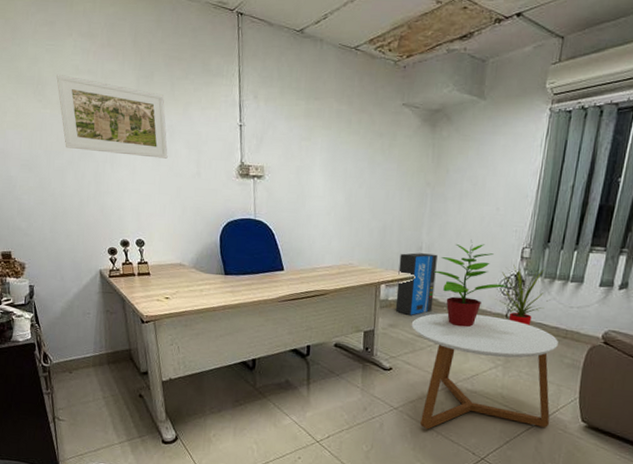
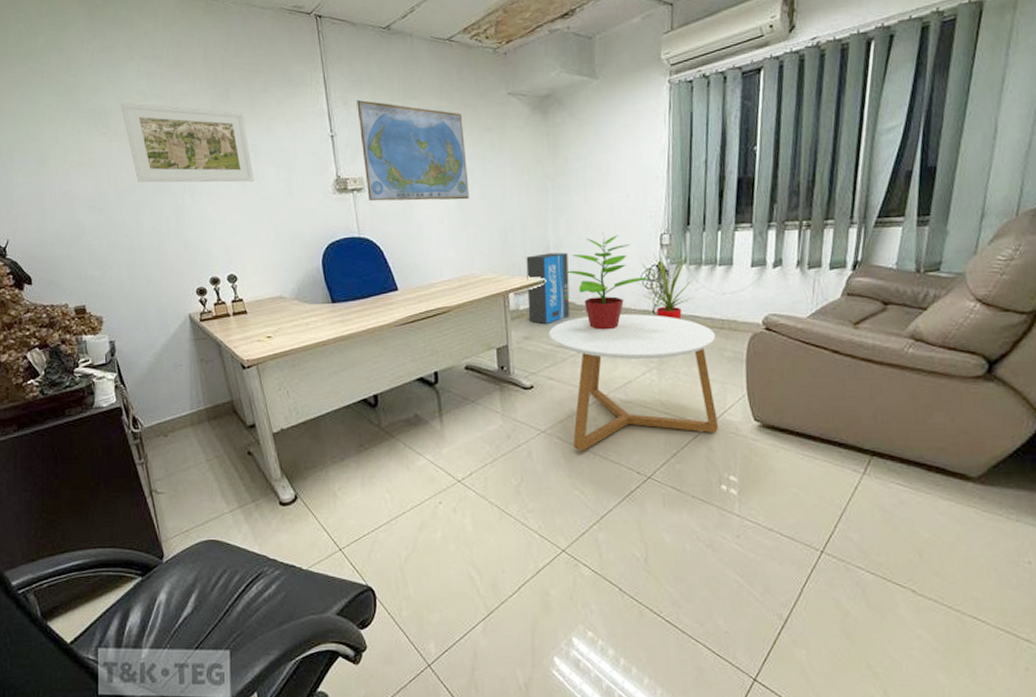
world map: none [265,94,359,197] -> present [357,99,469,202]

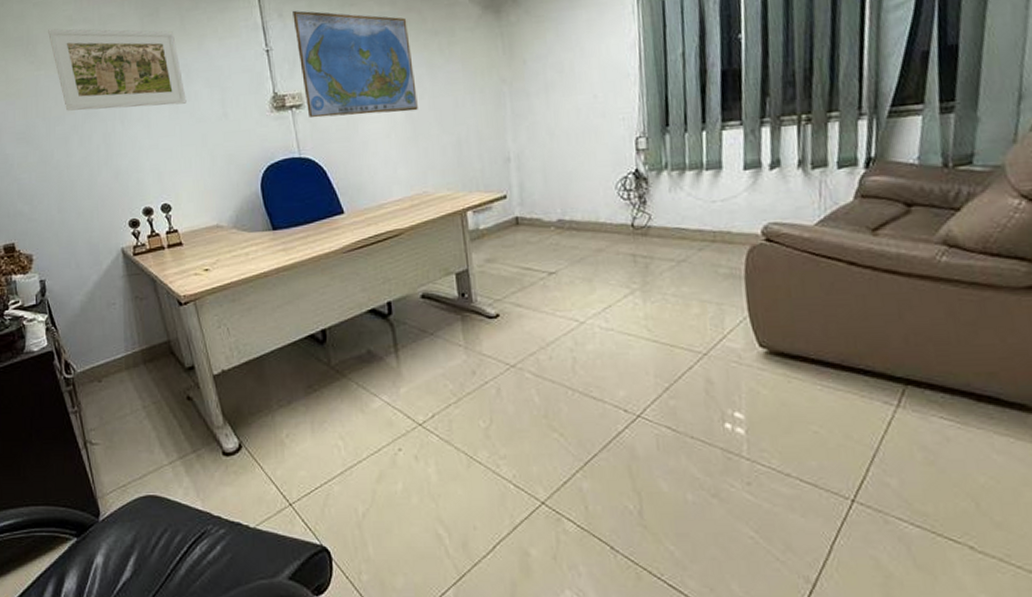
air purifier: present [526,252,570,325] -> none [484,163,537,245]
coffee table: present [548,314,719,451] -> none [513,228,718,388]
potted plant: present [566,231,651,330] -> none [530,138,628,249]
house plant: present [637,253,700,320] -> none [612,157,685,233]

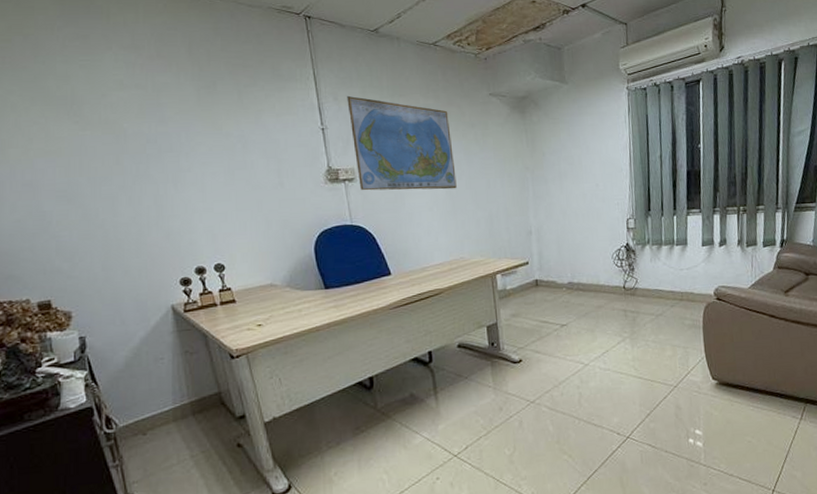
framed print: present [48,28,187,111] -> none [96,91,243,172]

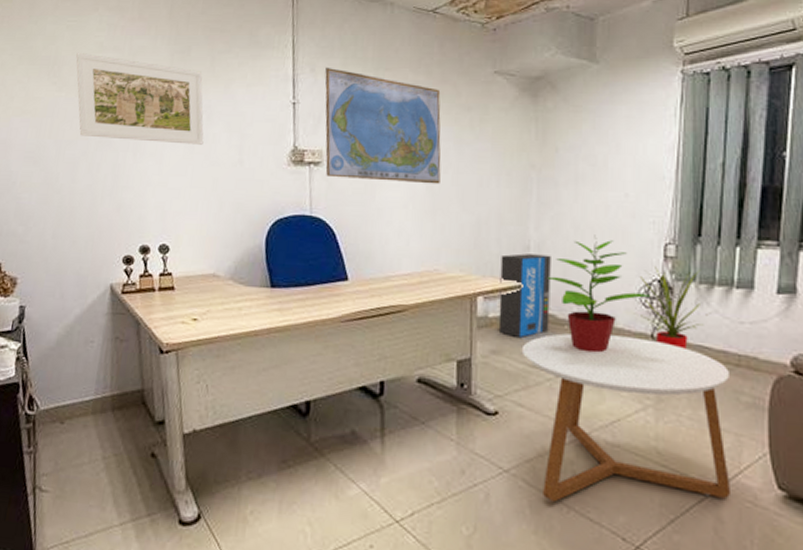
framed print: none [96,91,243,172] -> present [76,52,204,145]
air purifier: none [511,236,552,303] -> present [498,253,551,339]
coffee table: none [533,289,684,418] -> present [521,333,732,502]
potted plant: none [547,217,621,306] -> present [547,235,651,353]
house plant: none [609,235,662,294] -> present [633,265,711,349]

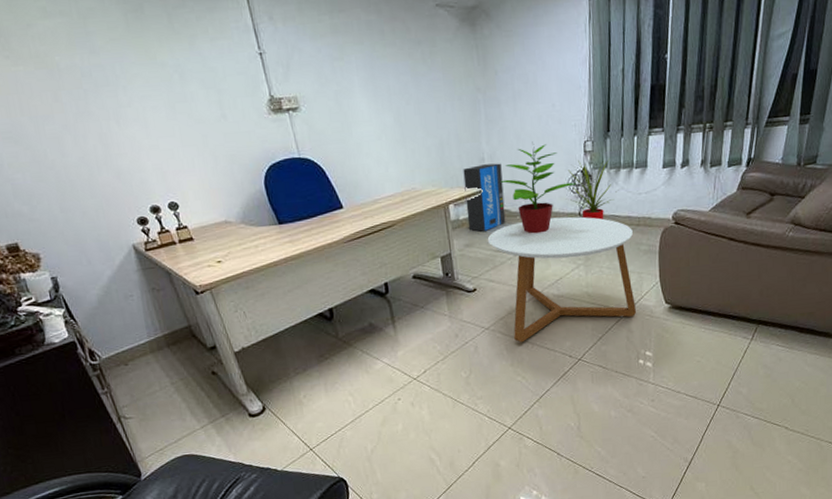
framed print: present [76,52,204,145] -> none [20,20,183,110]
world map: present [325,67,441,184] -> none [283,13,405,121]

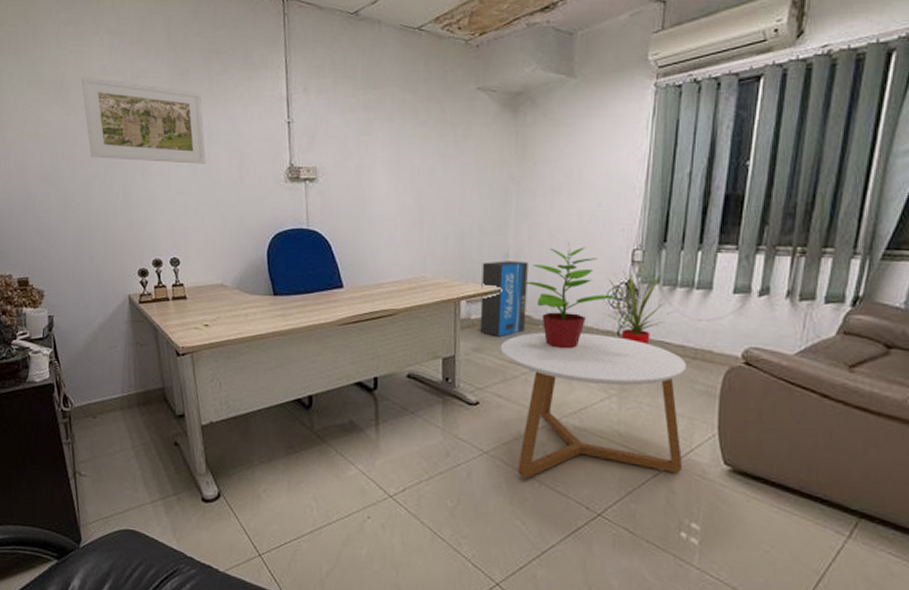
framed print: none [20,20,183,110] -> present [81,76,206,164]

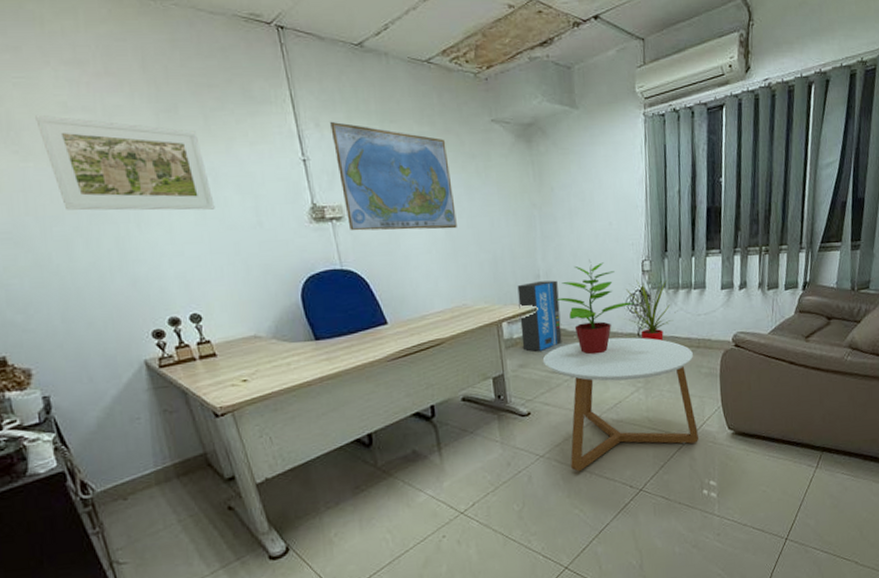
world map: none [317,86,428,198] -> present [330,121,457,231]

